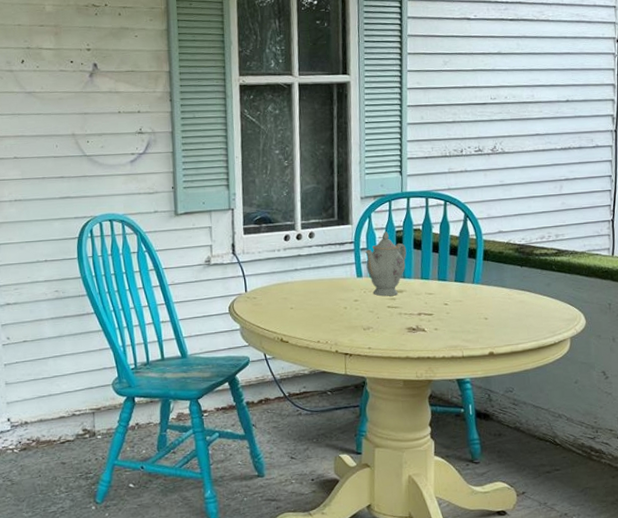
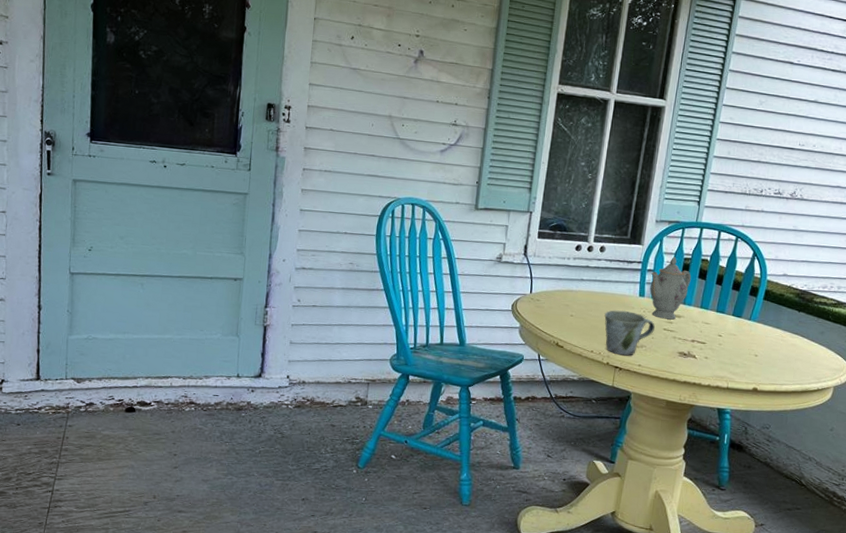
mug: none [325,294,378,341] -> present [604,310,655,356]

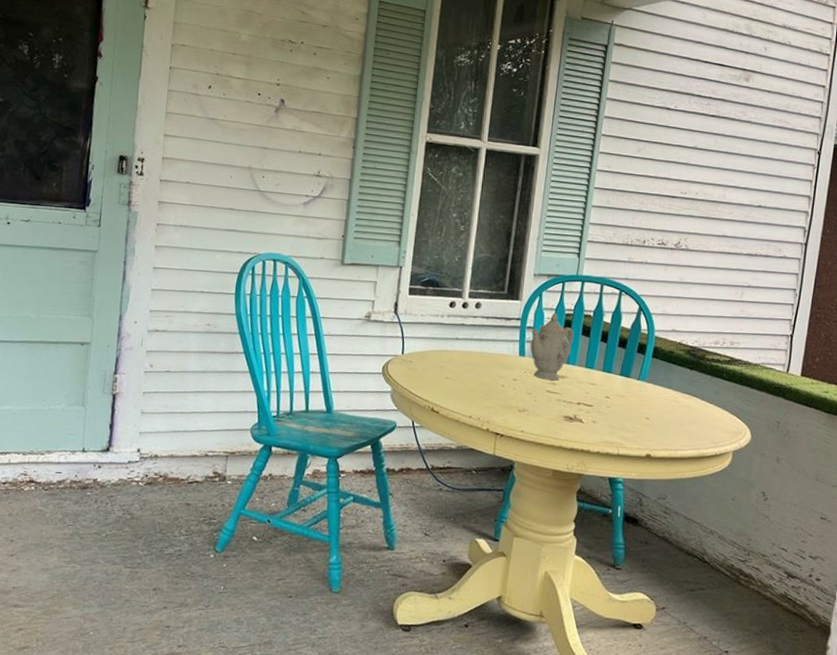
mug: present [604,310,655,356] -> none [482,371,537,421]

